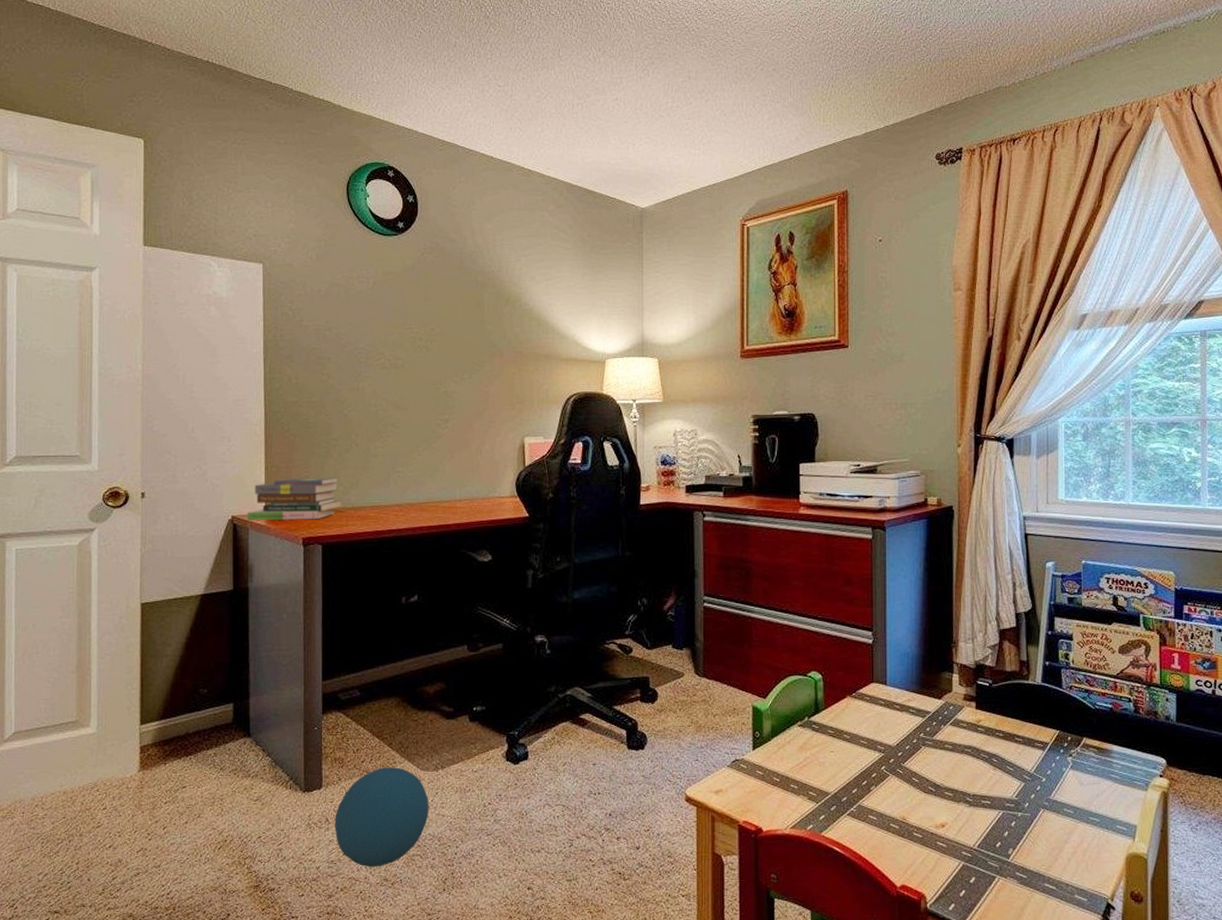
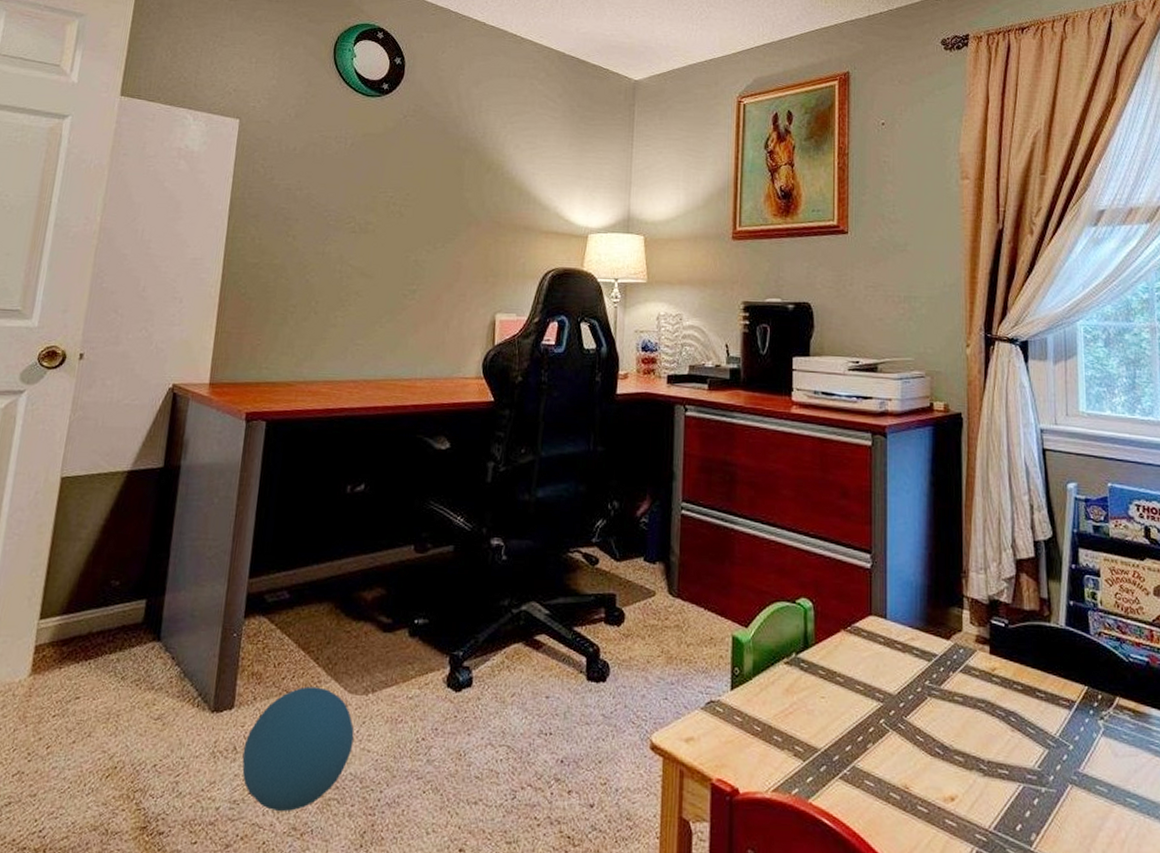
books: present [247,478,341,521] -> none [189,345,293,393]

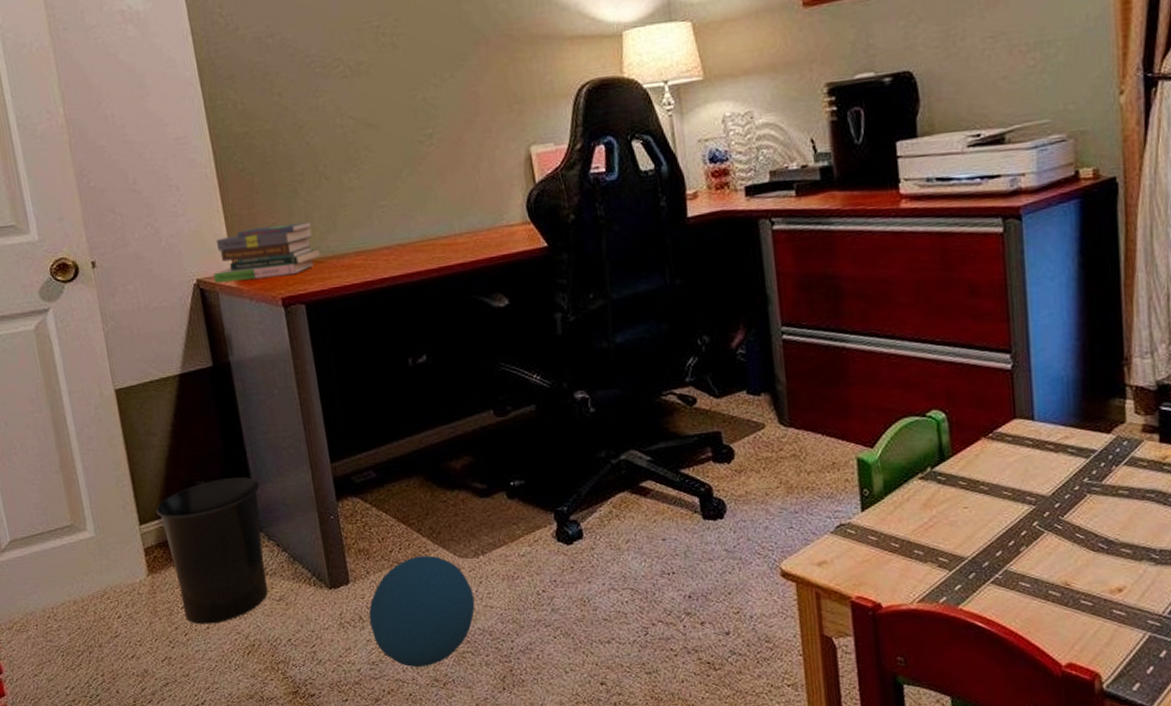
waste bin: none [54,581,173,738] -> present [156,477,268,624]
books: none [189,345,293,393] -> present [214,221,320,284]

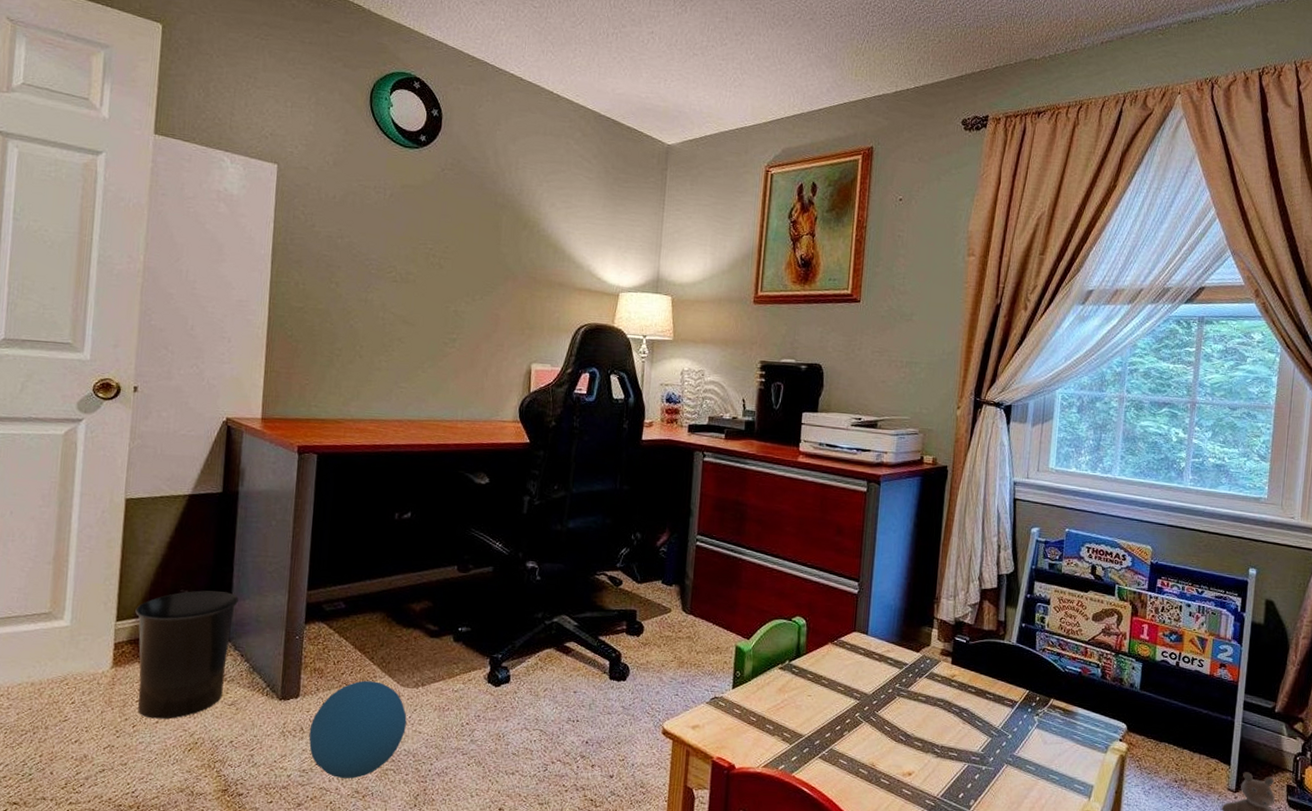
books: present [214,221,320,284] -> none [242,384,341,429]

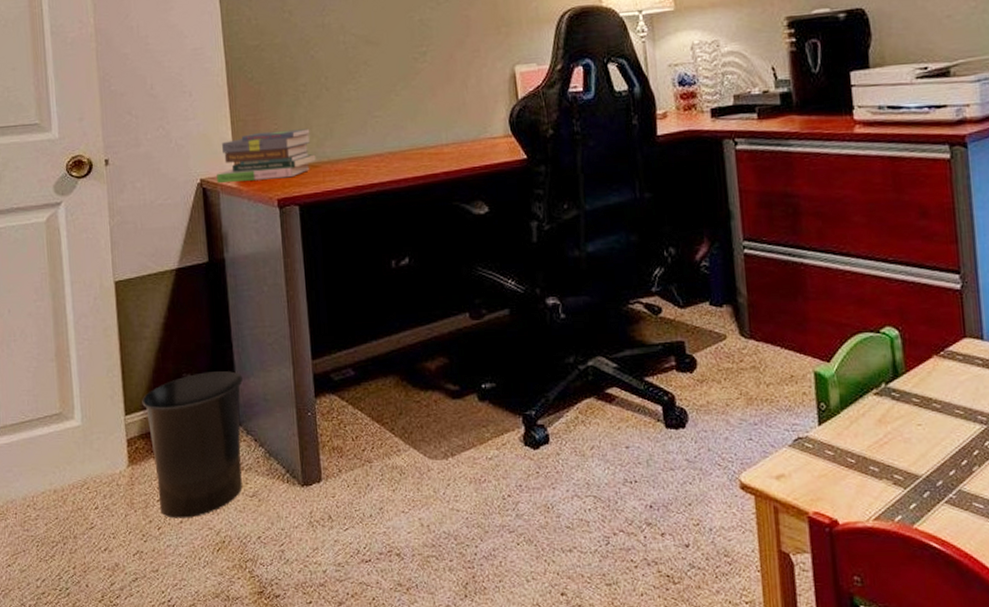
books: none [242,384,341,429] -> present [217,128,316,184]
ball: present [309,680,407,779] -> none [338,455,442,571]

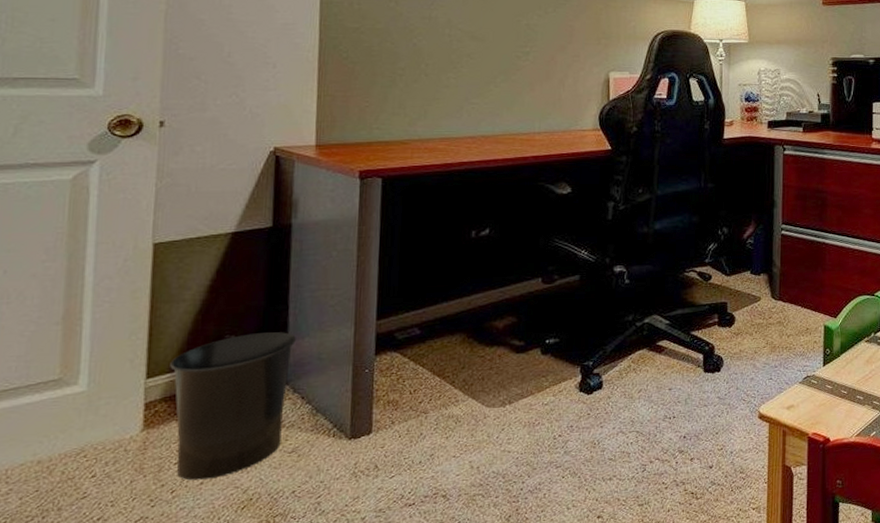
books: present [217,128,316,184] -> none [293,108,406,153]

